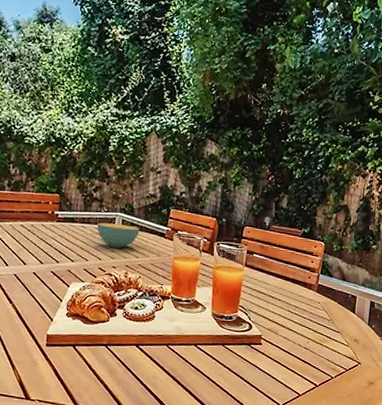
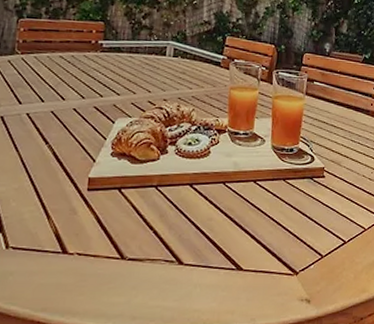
cereal bowl: present [96,222,140,248] -> none [146,52,194,79]

